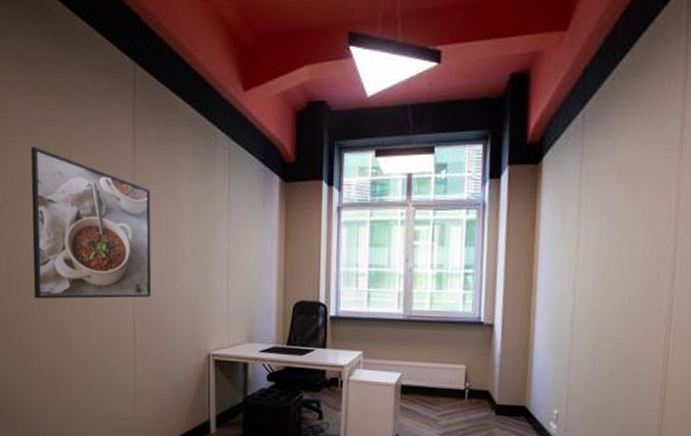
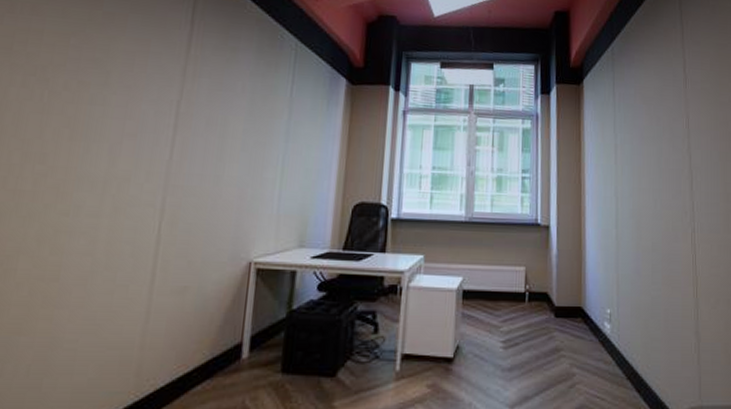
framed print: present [30,146,152,299] -> none [26,28,202,199]

